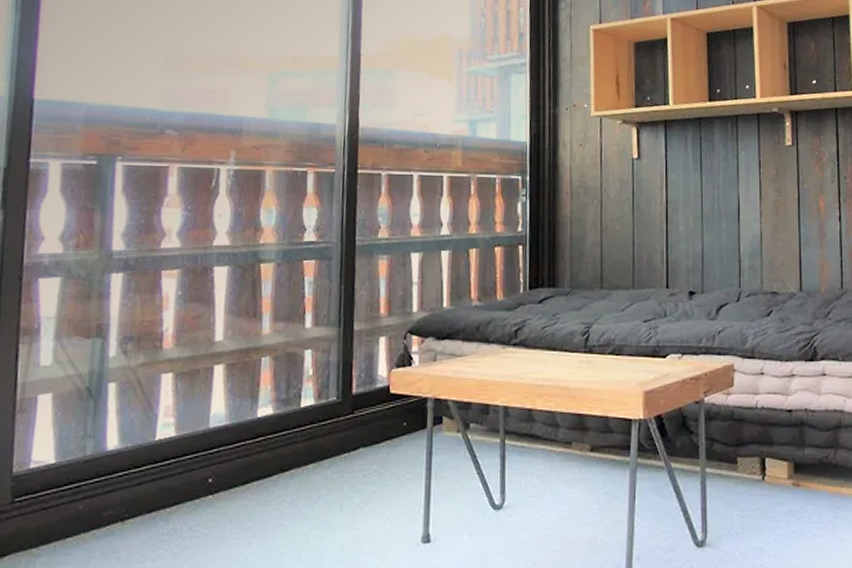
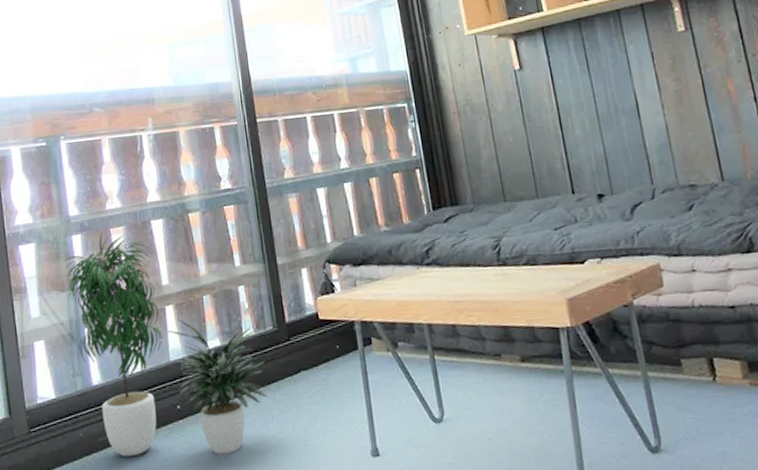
potted plant: none [93,272,321,536] -> present [64,231,267,457]

